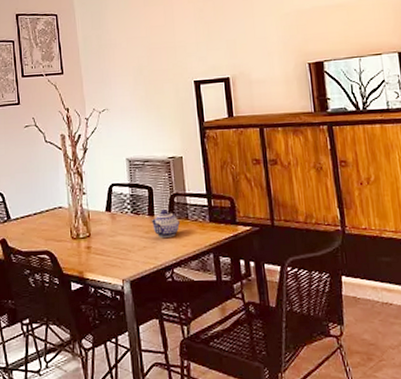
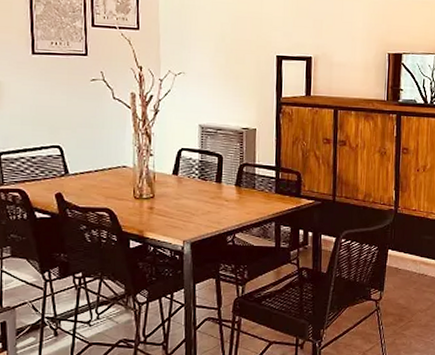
teapot: present [151,209,180,238] -> none [218,178,246,204]

